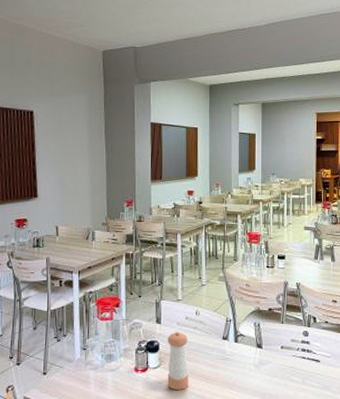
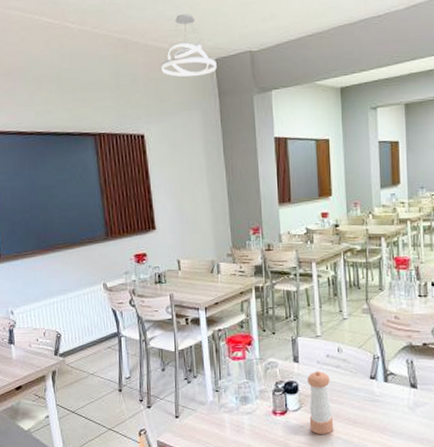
pendant light: none [54,9,104,63] -> present [161,14,217,77]

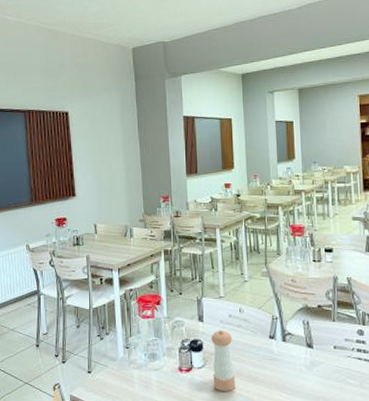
pendant light: present [161,14,217,77] -> none [85,10,134,63]

